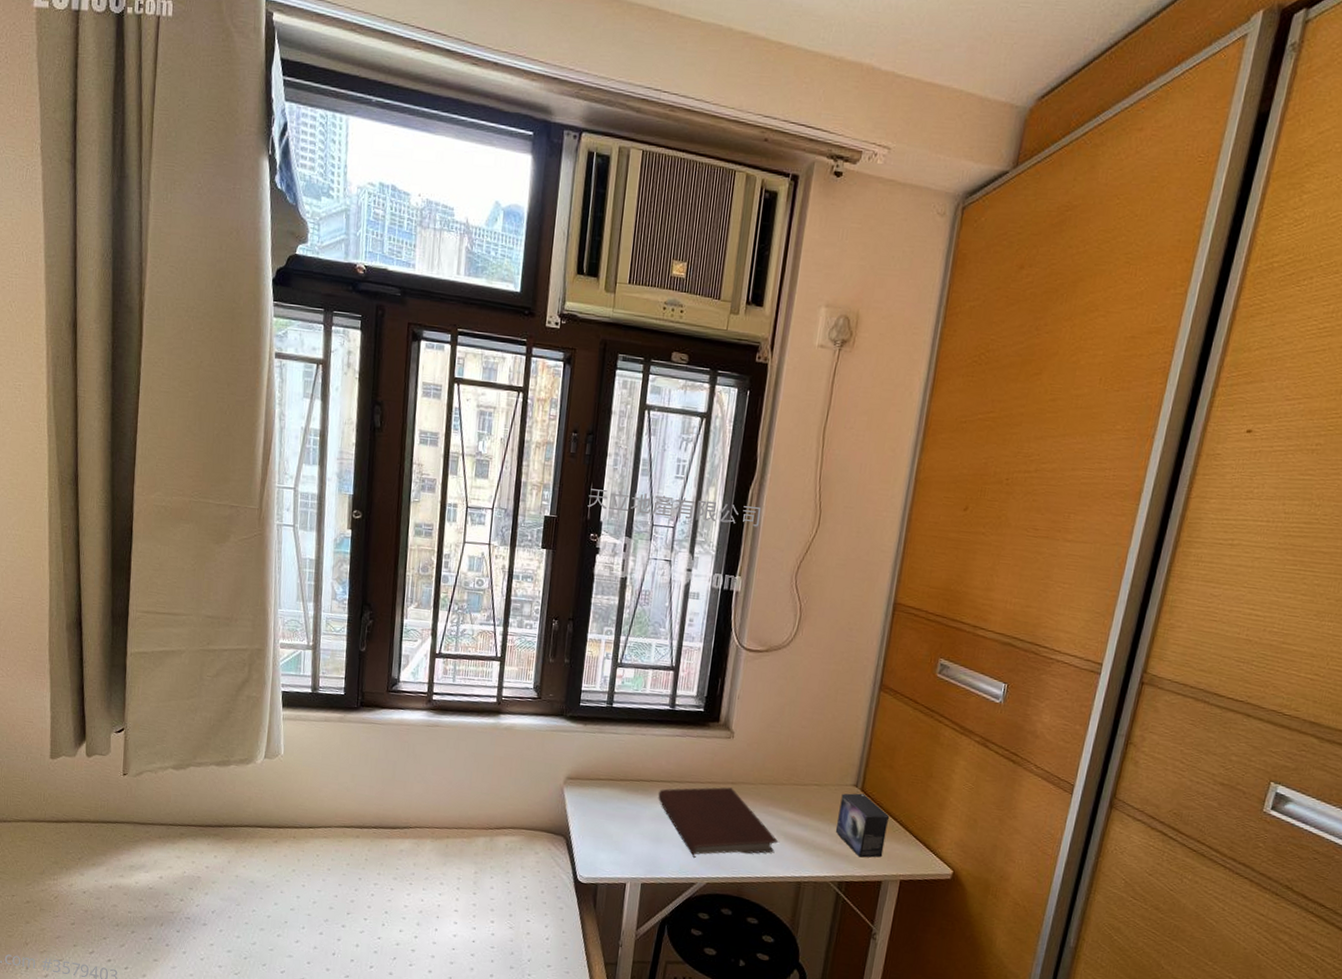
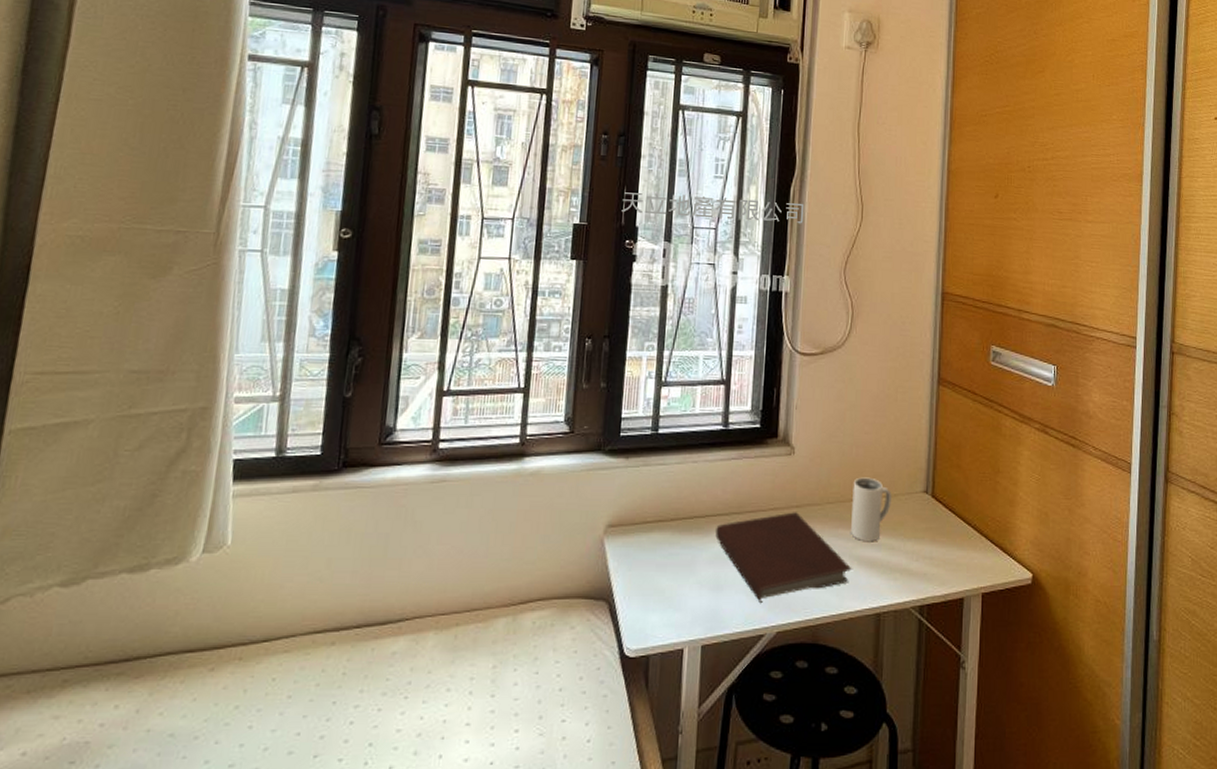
mug: none [780,765,823,822] -> present [851,477,892,542]
small box: present [835,793,890,858] -> none [910,500,964,573]

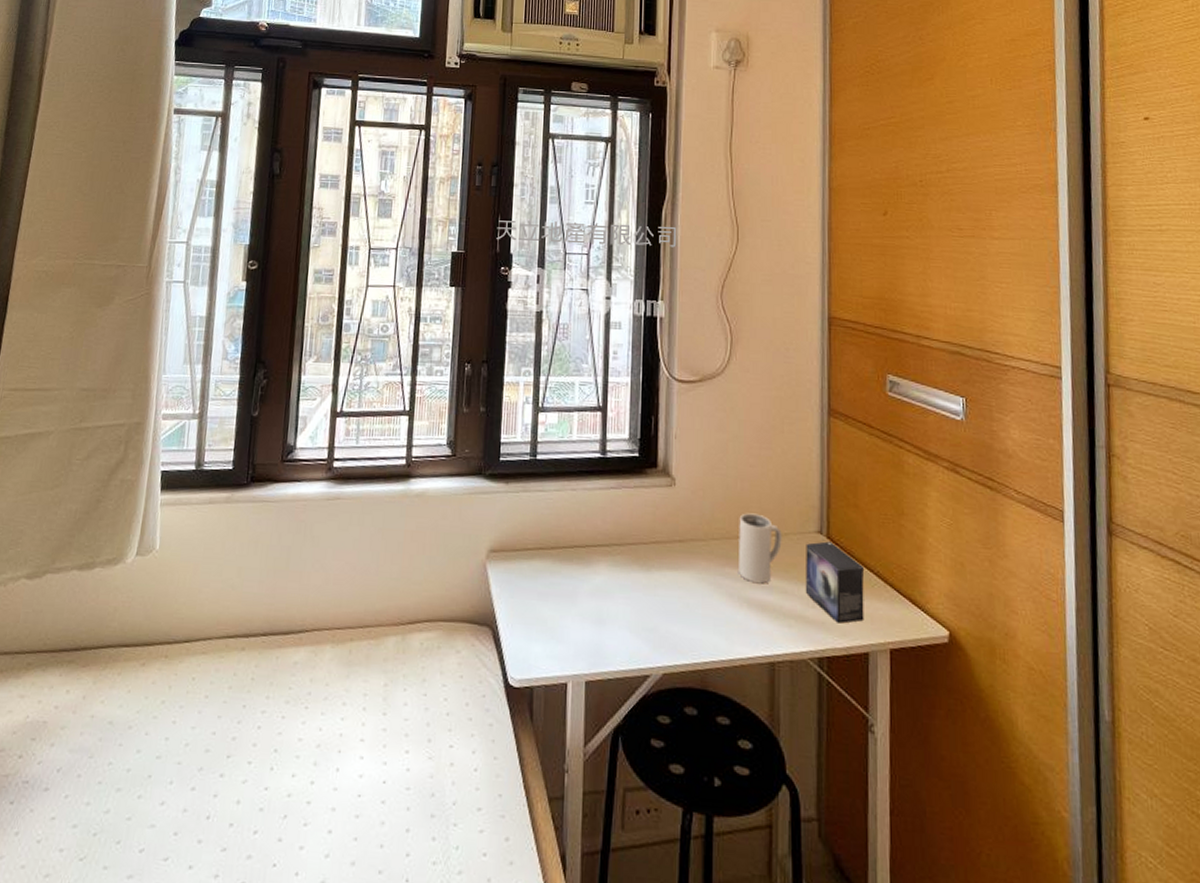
notebook: present [715,512,852,603] -> none [596,546,742,641]
small box: none [910,500,964,573] -> present [805,541,865,624]

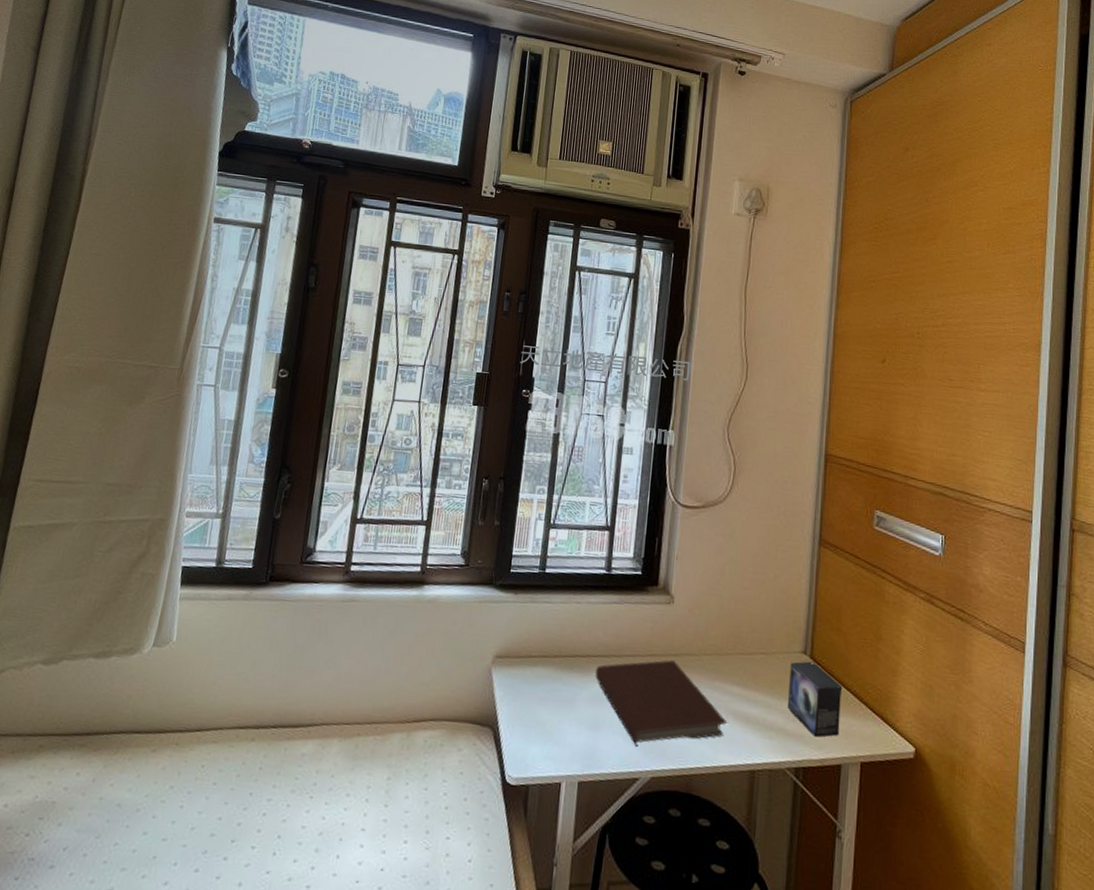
notebook: none [596,546,742,641] -> present [595,660,728,746]
mug: present [739,513,782,584] -> none [727,631,769,698]

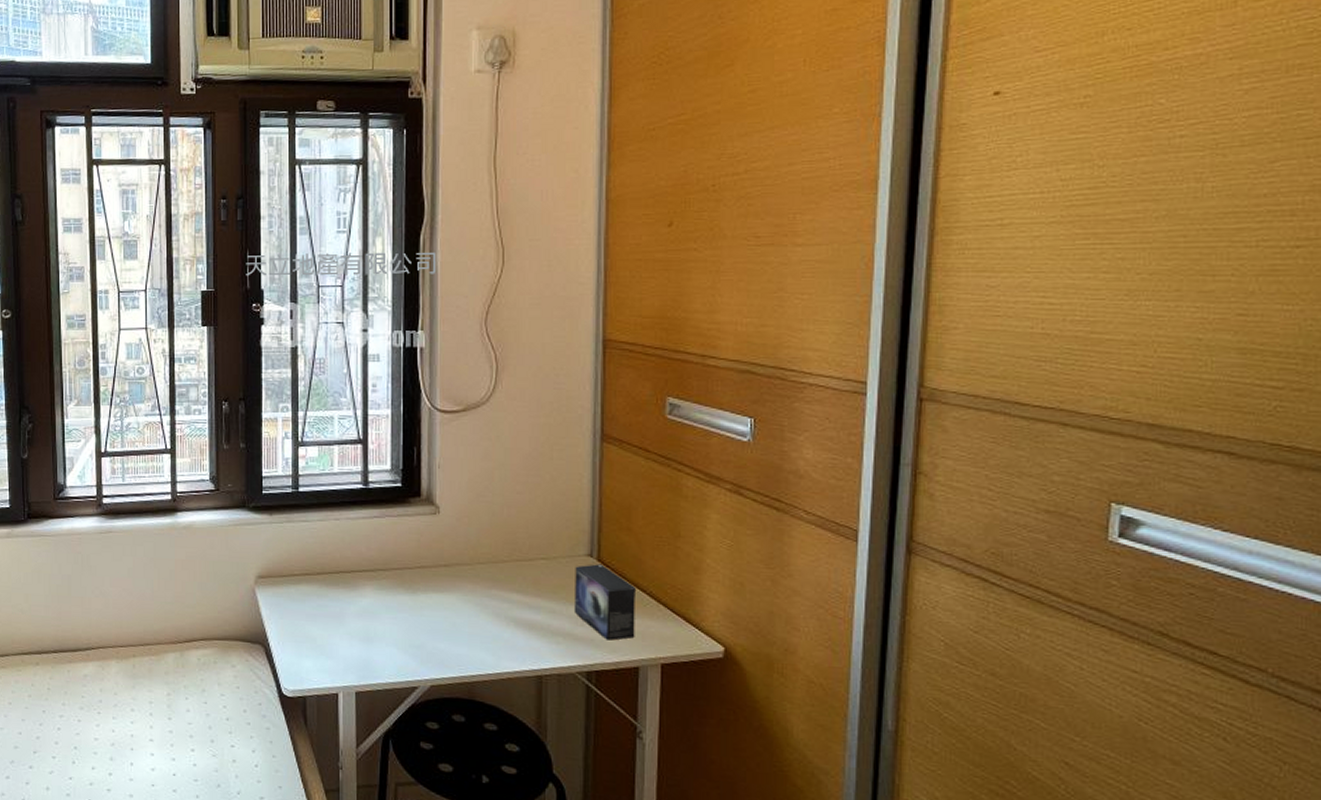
notebook: present [595,660,728,746] -> none [362,571,509,657]

